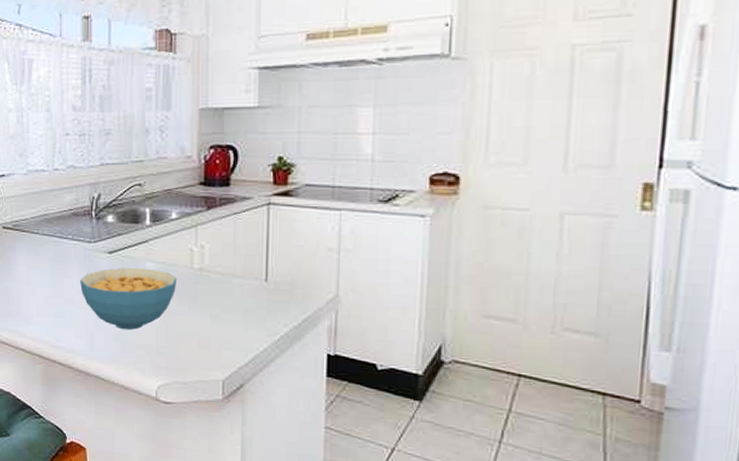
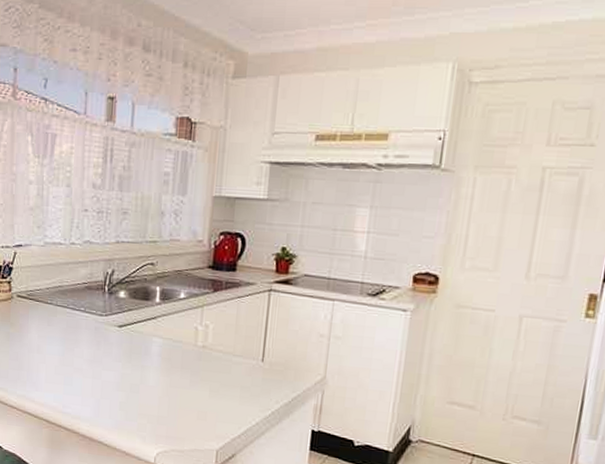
cereal bowl: present [80,267,177,330] -> none [89,341,182,400]

